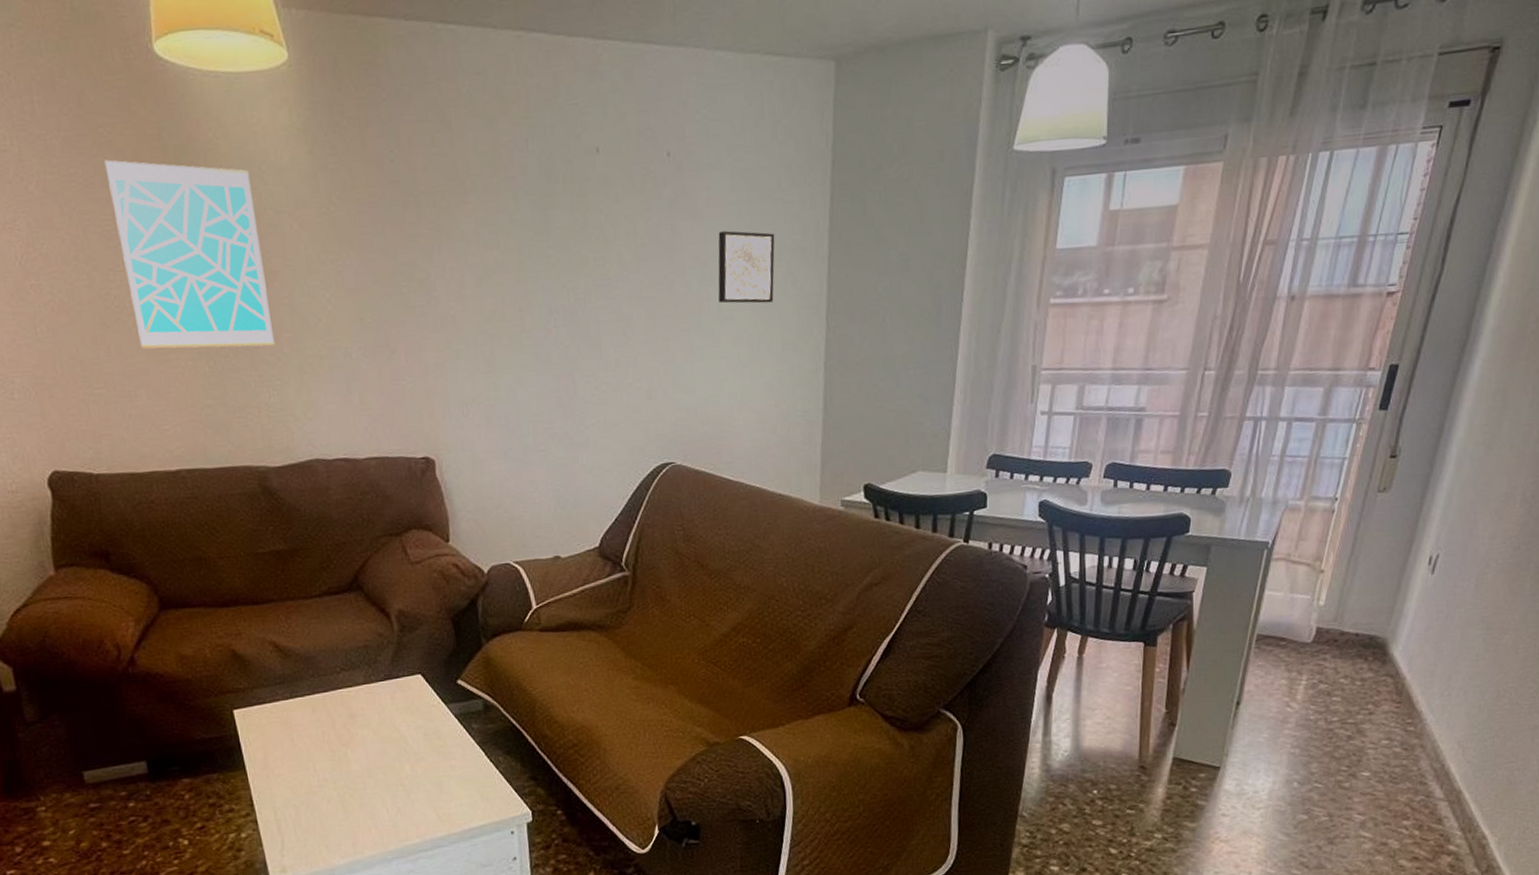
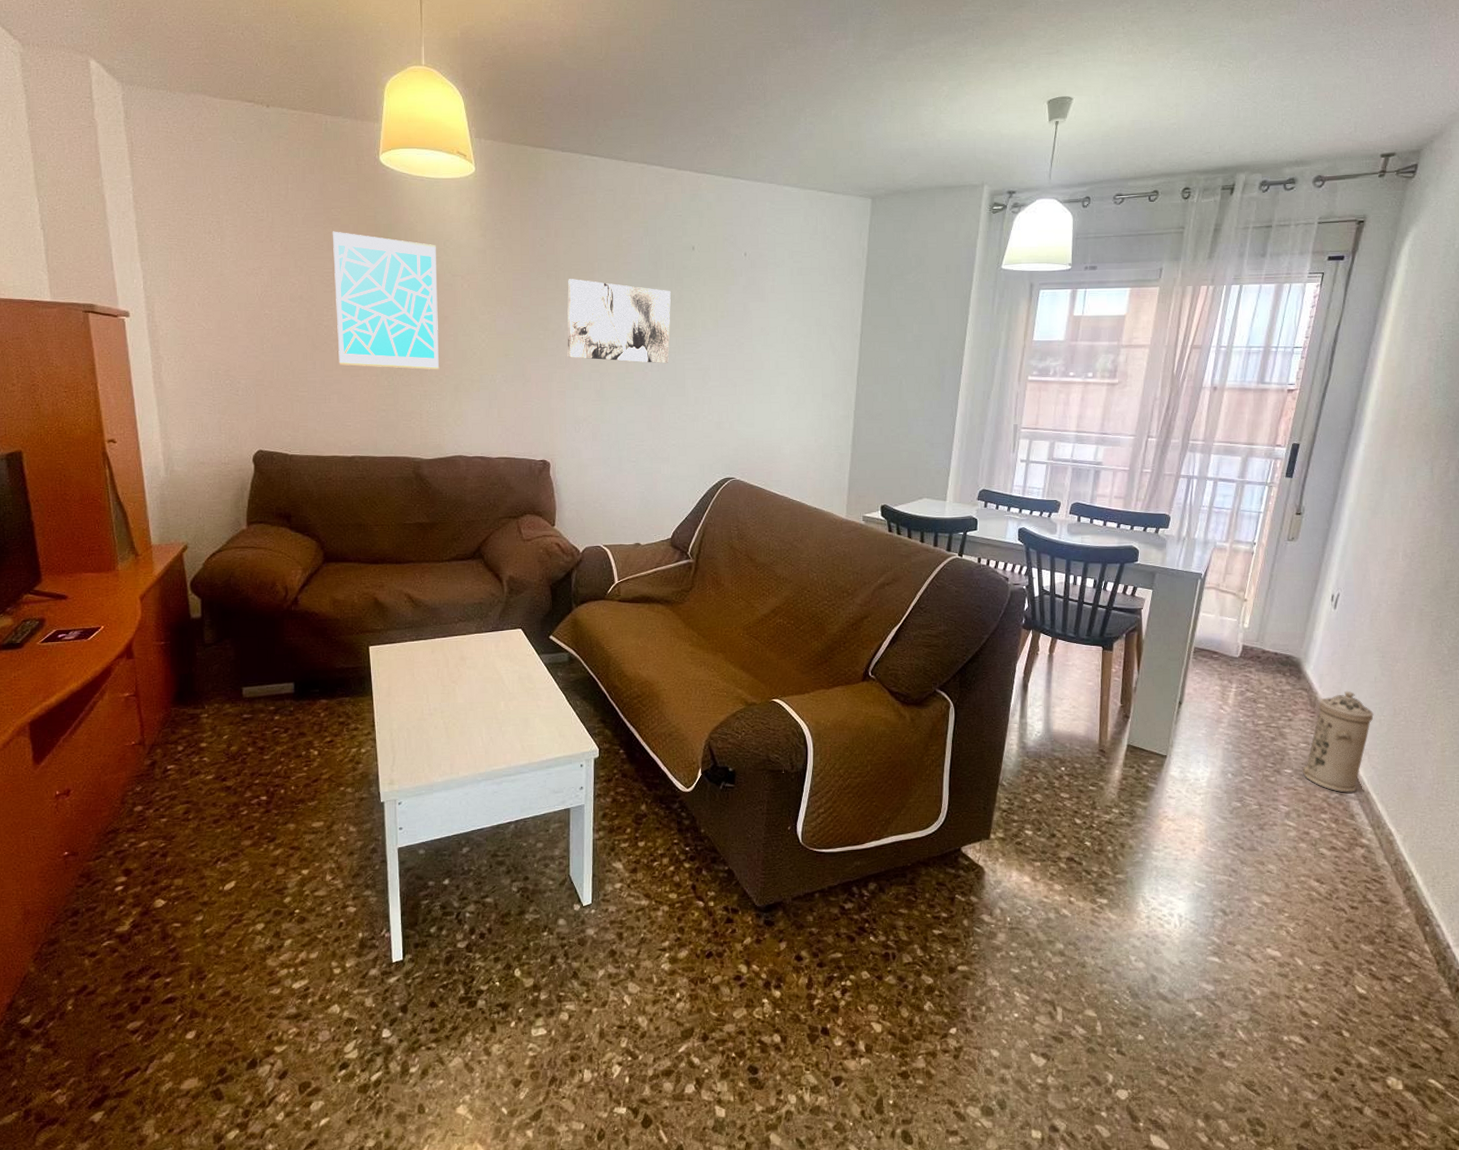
wall art: none [432,205,577,317] -> present [567,279,671,364]
wall art: present [718,231,775,304] -> none [776,311,821,365]
water filter: none [1382,672,1473,794] -> present [1302,690,1374,793]

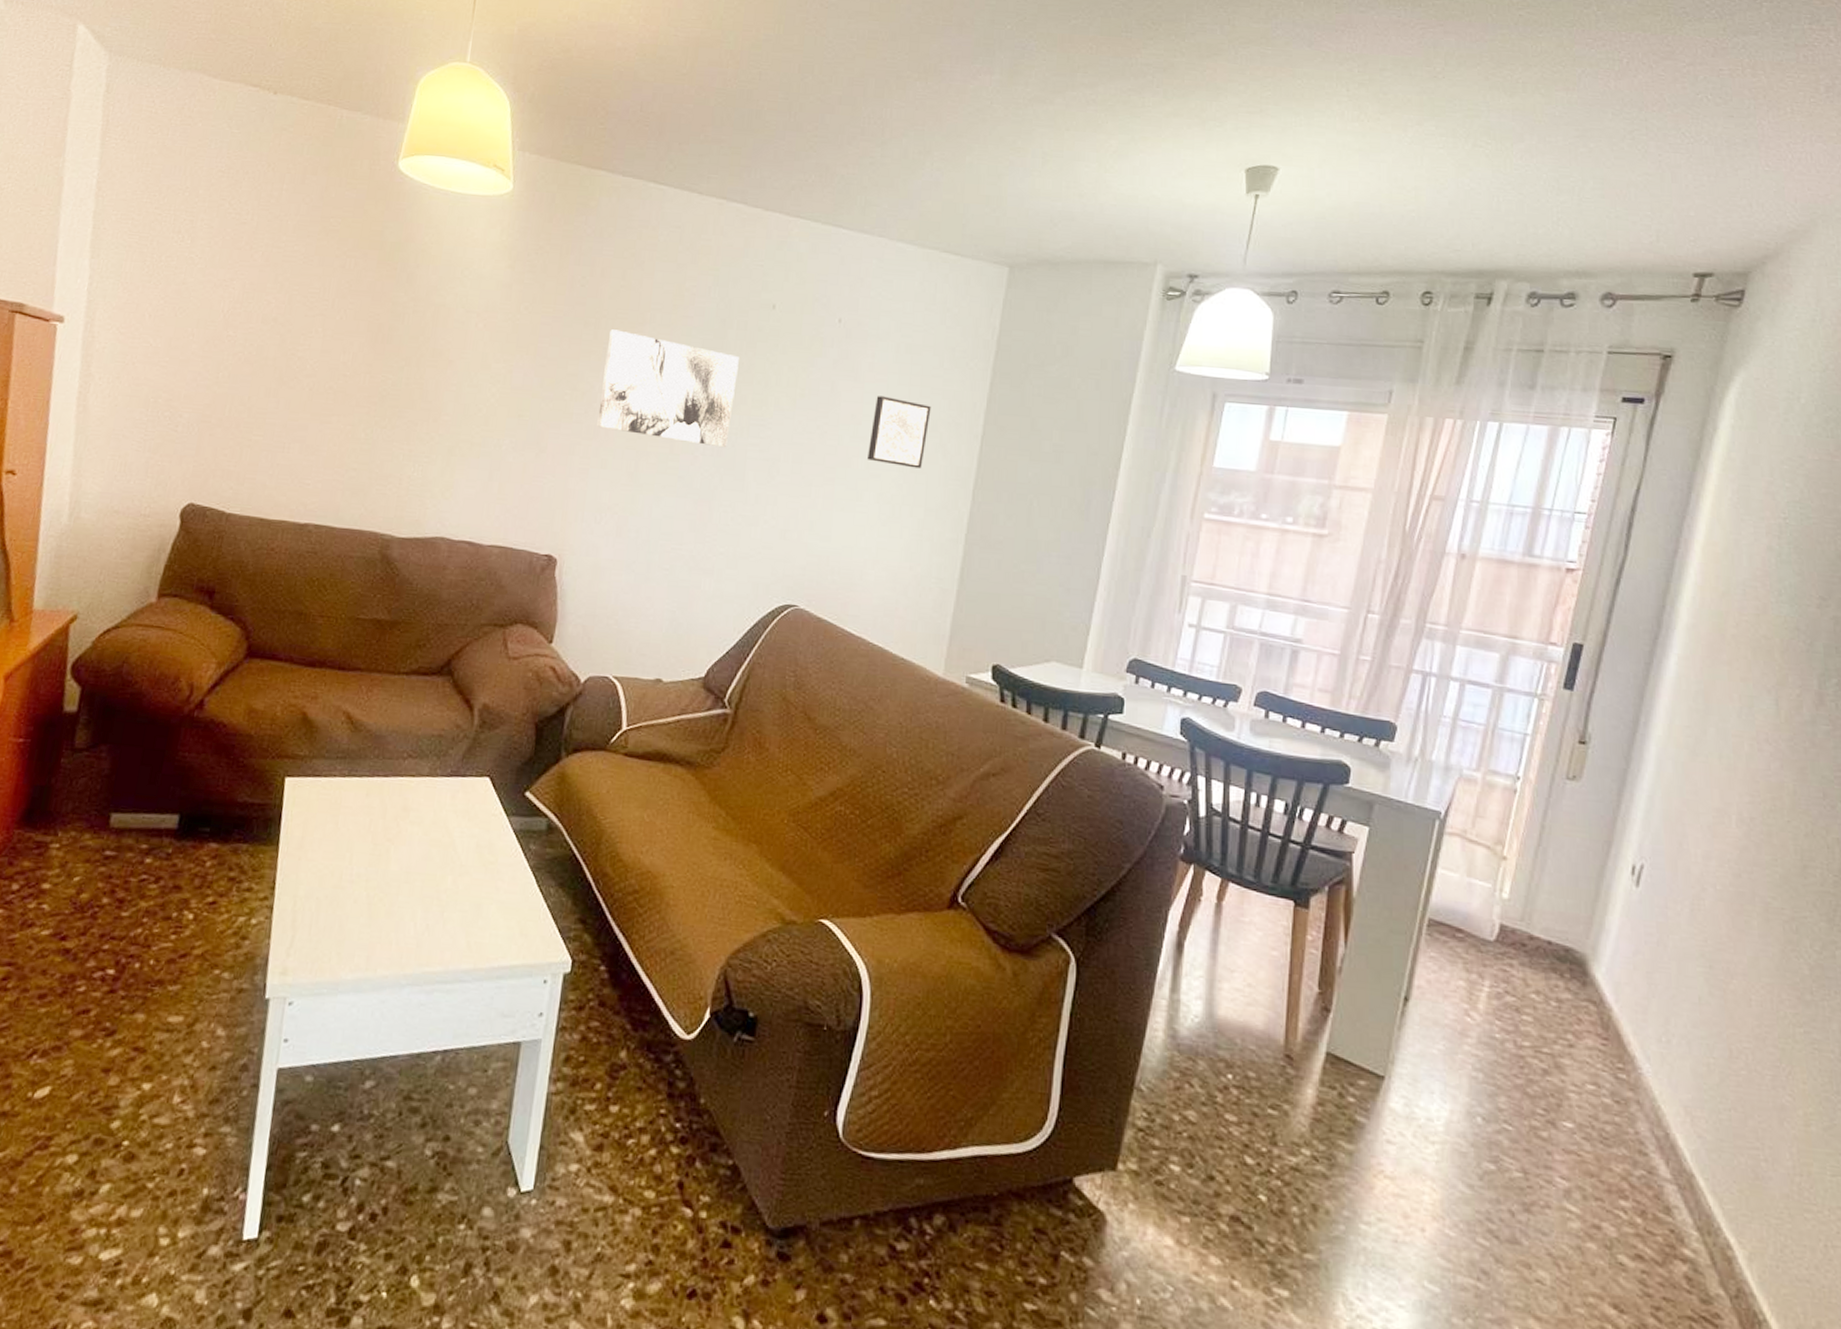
wall art: present [332,231,440,370] -> none [308,244,451,426]
wall art: none [776,311,821,365] -> present [868,396,932,469]
water filter: present [1302,690,1374,793] -> none [1589,1011,1699,1172]

